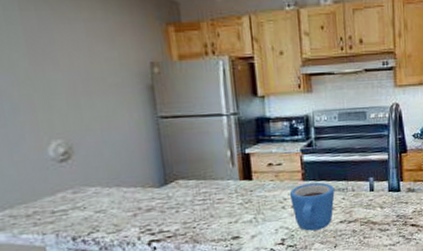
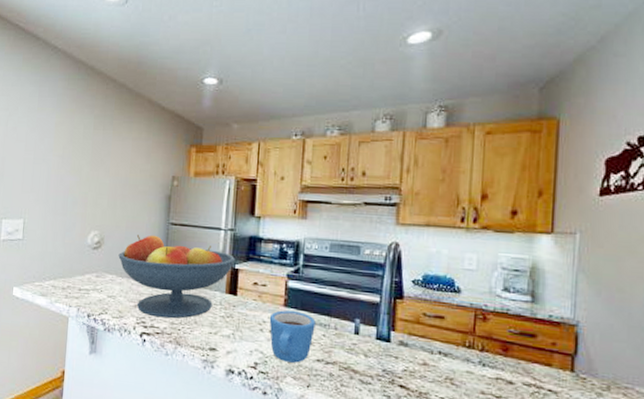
fruit bowl: none [98,133,245,222] -> present [118,235,236,319]

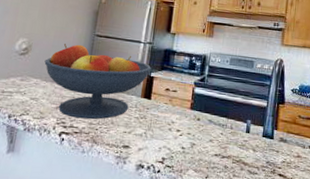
mug: present [269,310,316,363] -> none [177,112,216,158]

